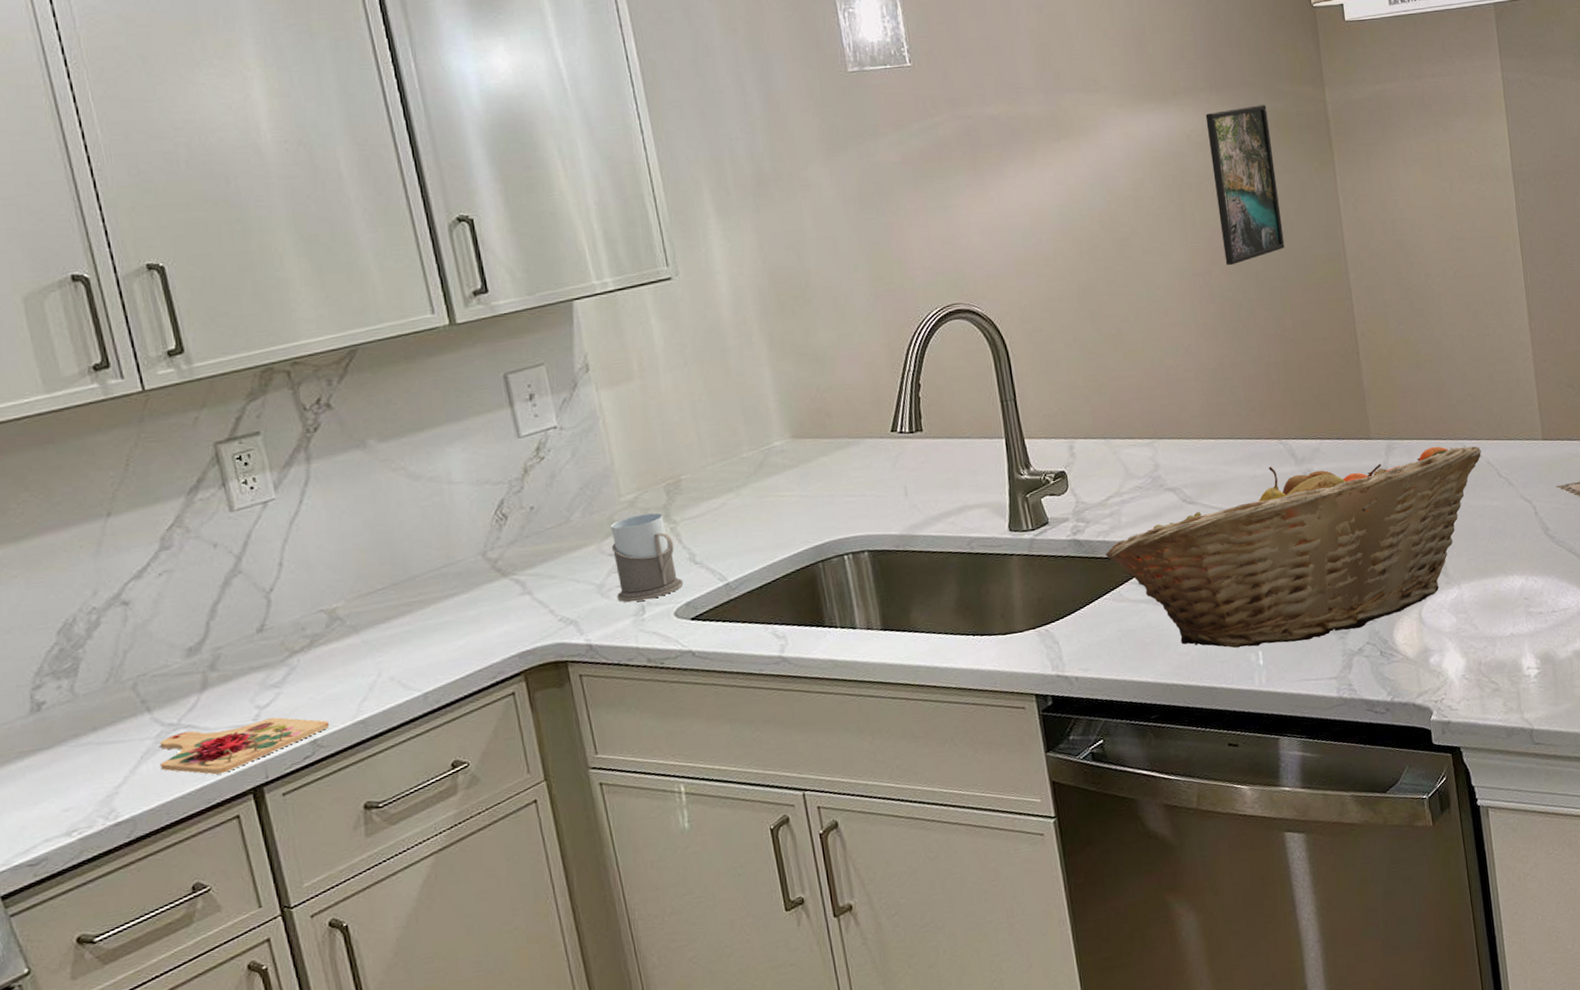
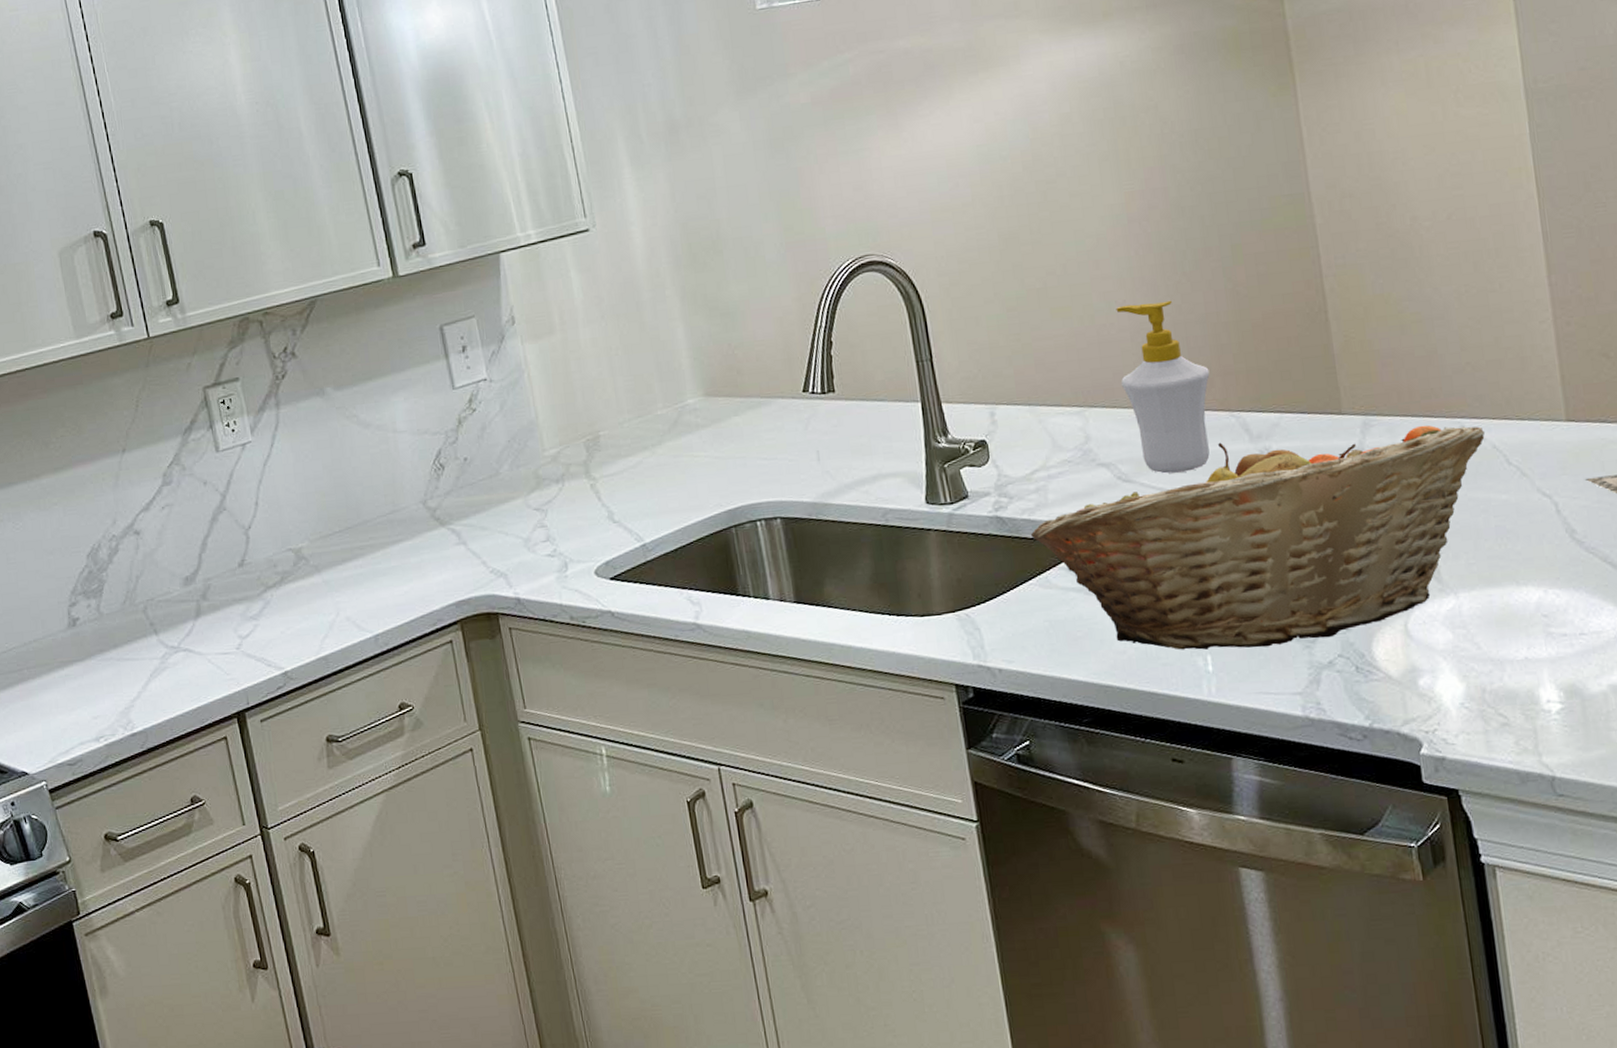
cutting board: present [159,717,329,775] -> none [164,648,297,697]
mug: present [610,512,684,603] -> none [535,468,603,558]
soap bottle: none [1182,344,1262,495] -> present [1116,300,1210,474]
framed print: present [1205,104,1285,265] -> none [1141,22,1236,210]

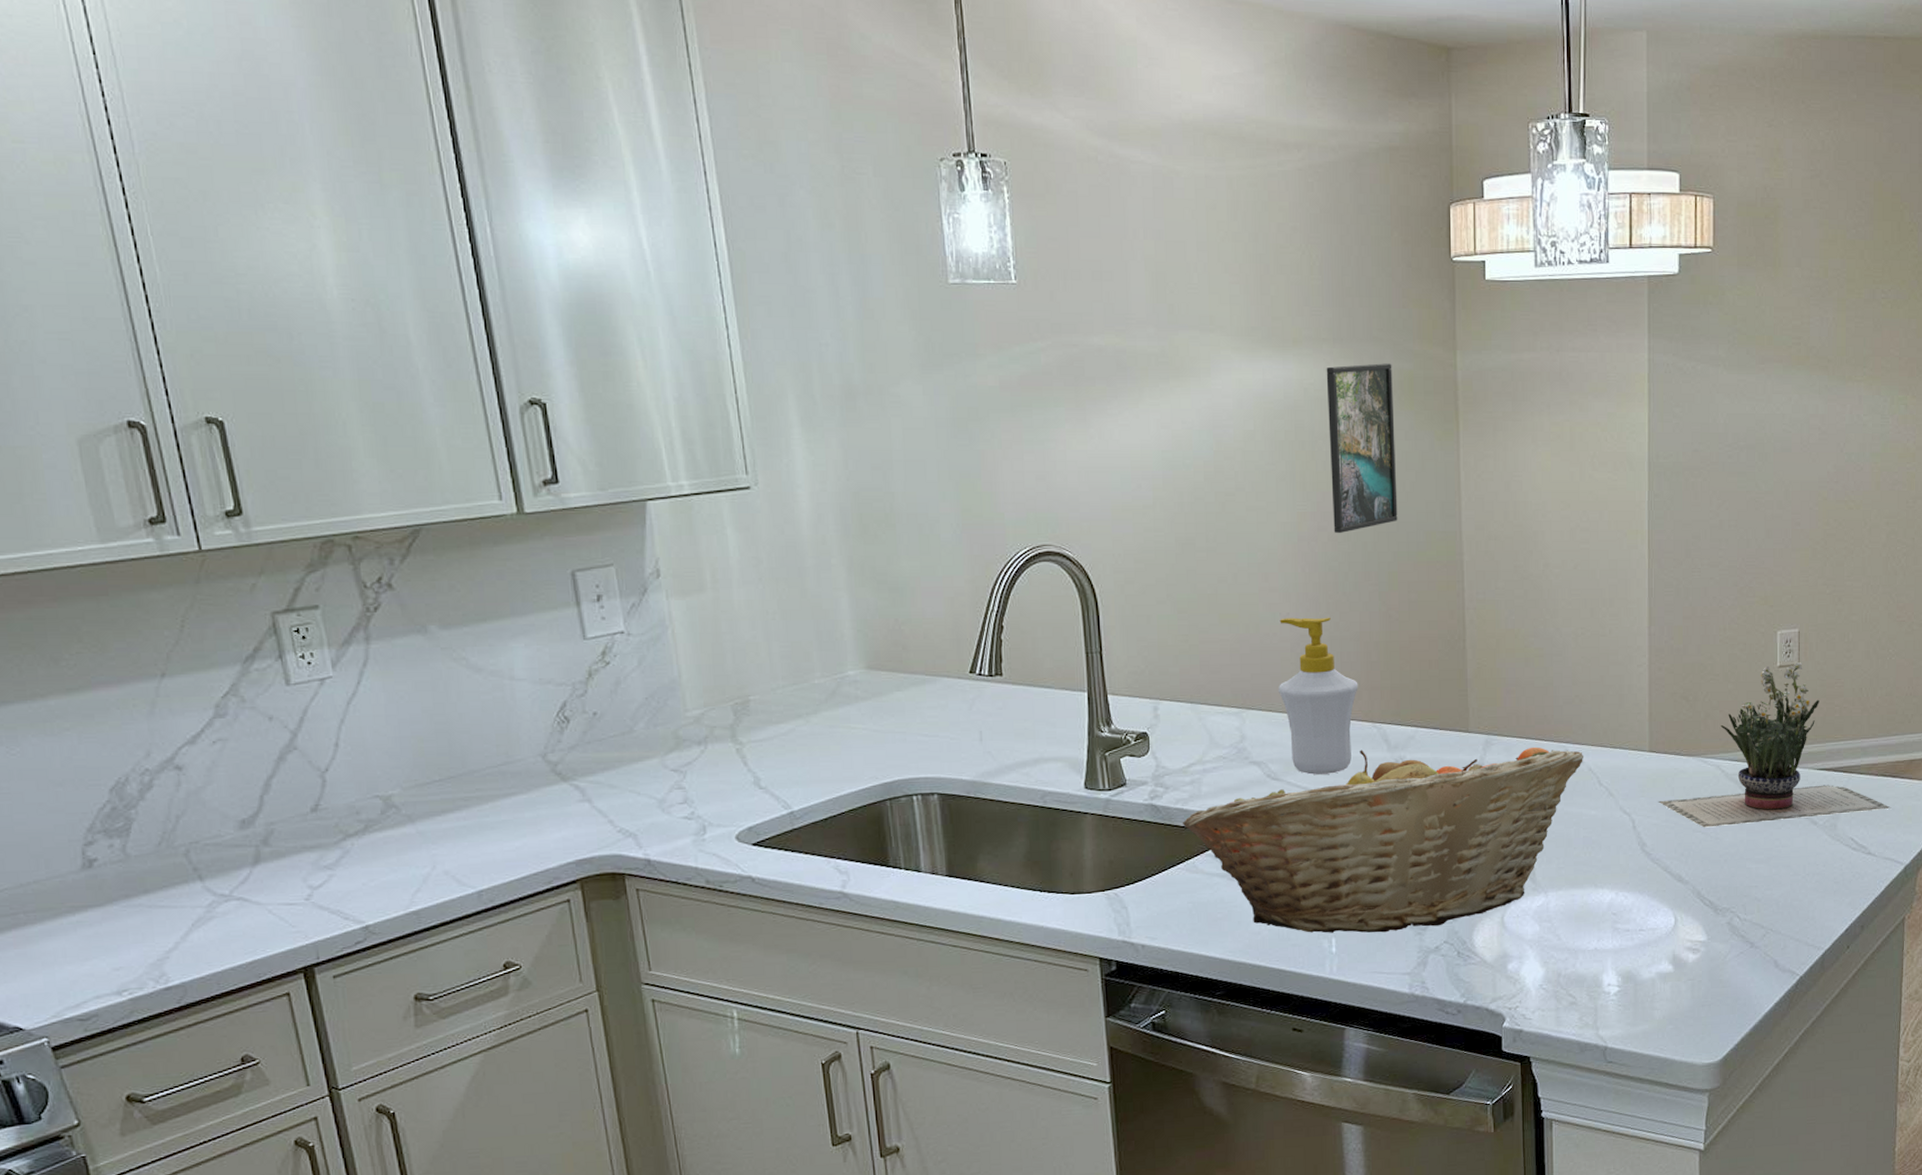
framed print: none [1141,22,1236,210] -> present [1326,363,1398,533]

